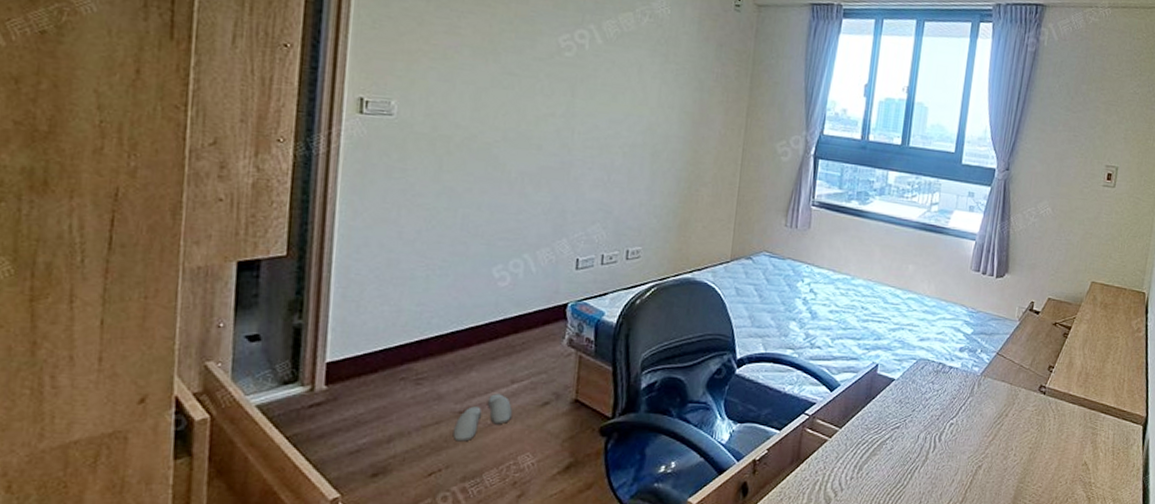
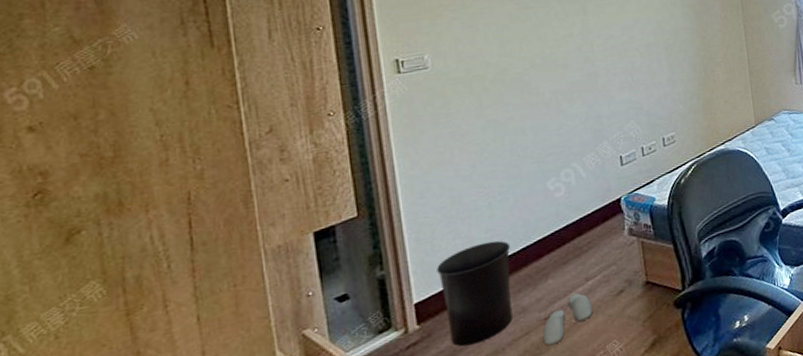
waste bin: none [356,315,440,420] -> present [437,241,513,346]

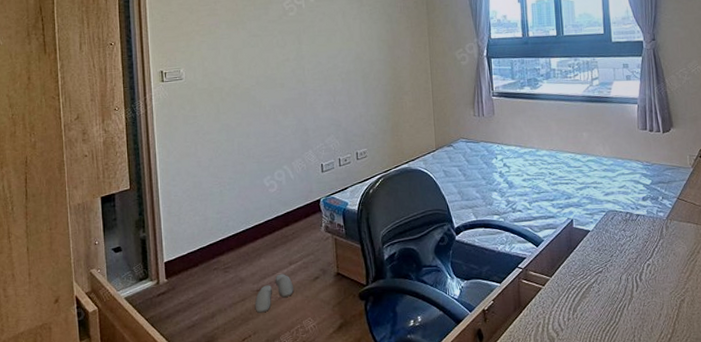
waste bin: present [437,241,513,346] -> none [181,221,235,302]

